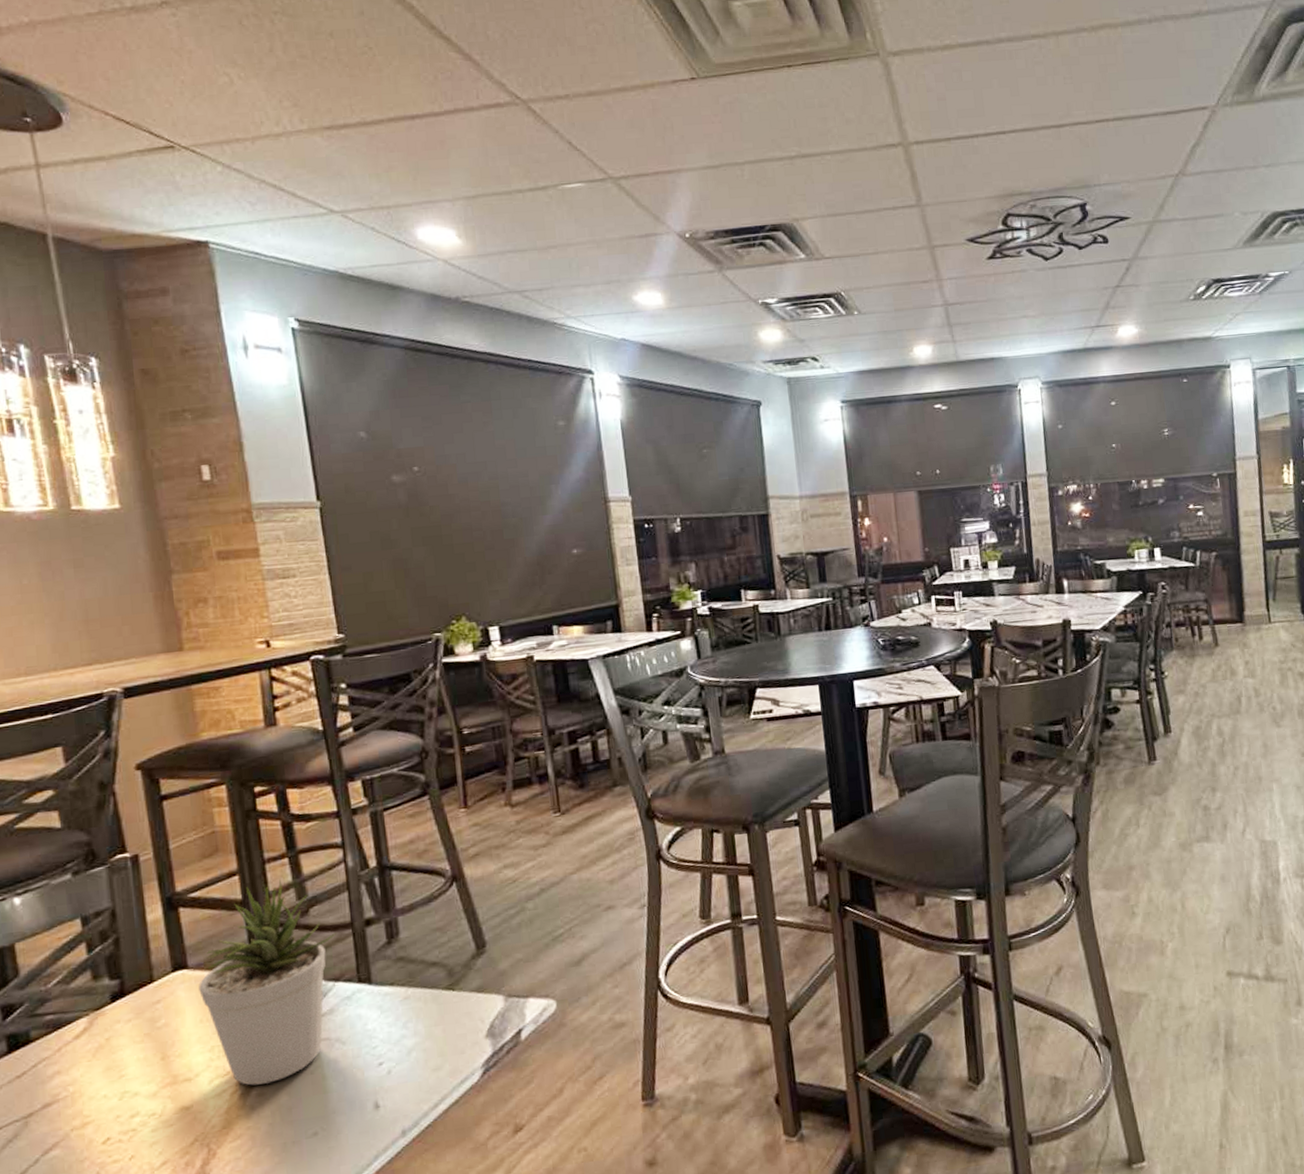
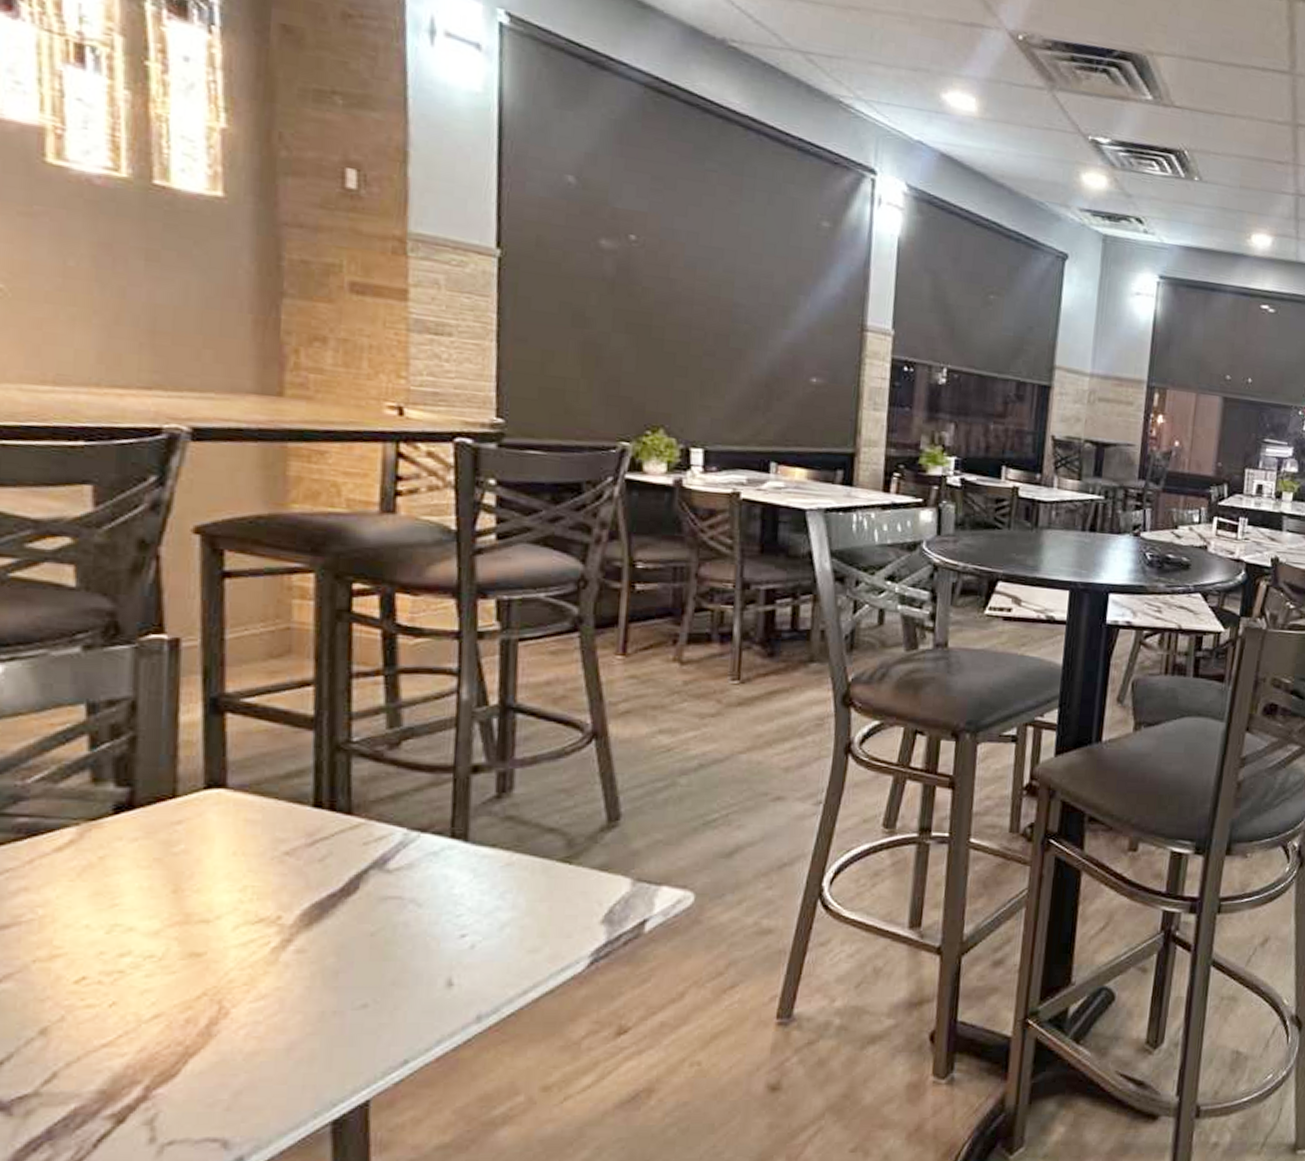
potted plant: present [199,878,337,1086] -> none [237,698,434,939]

